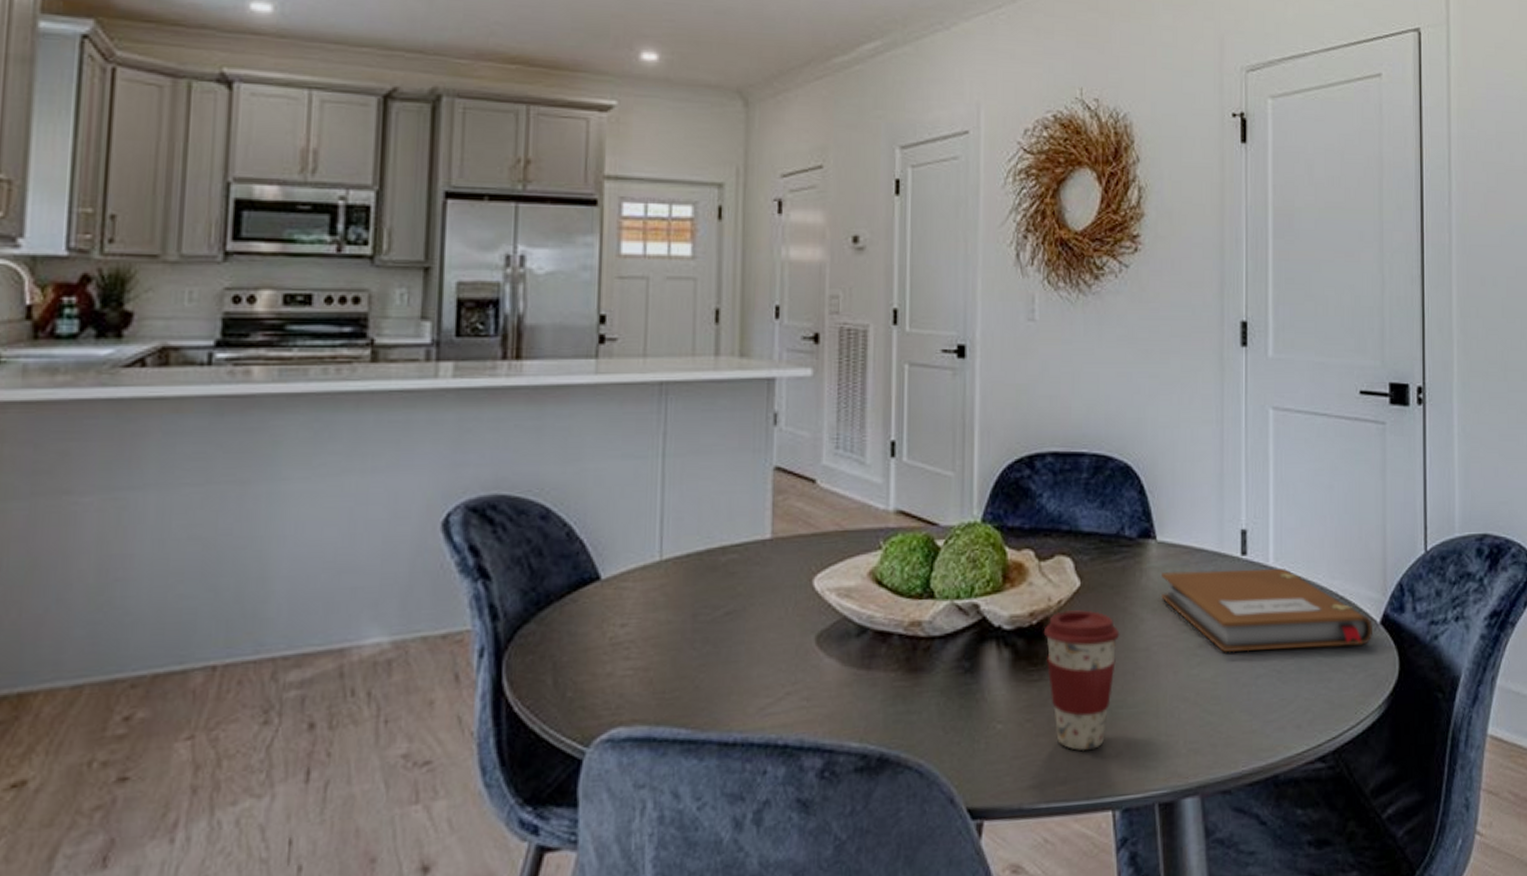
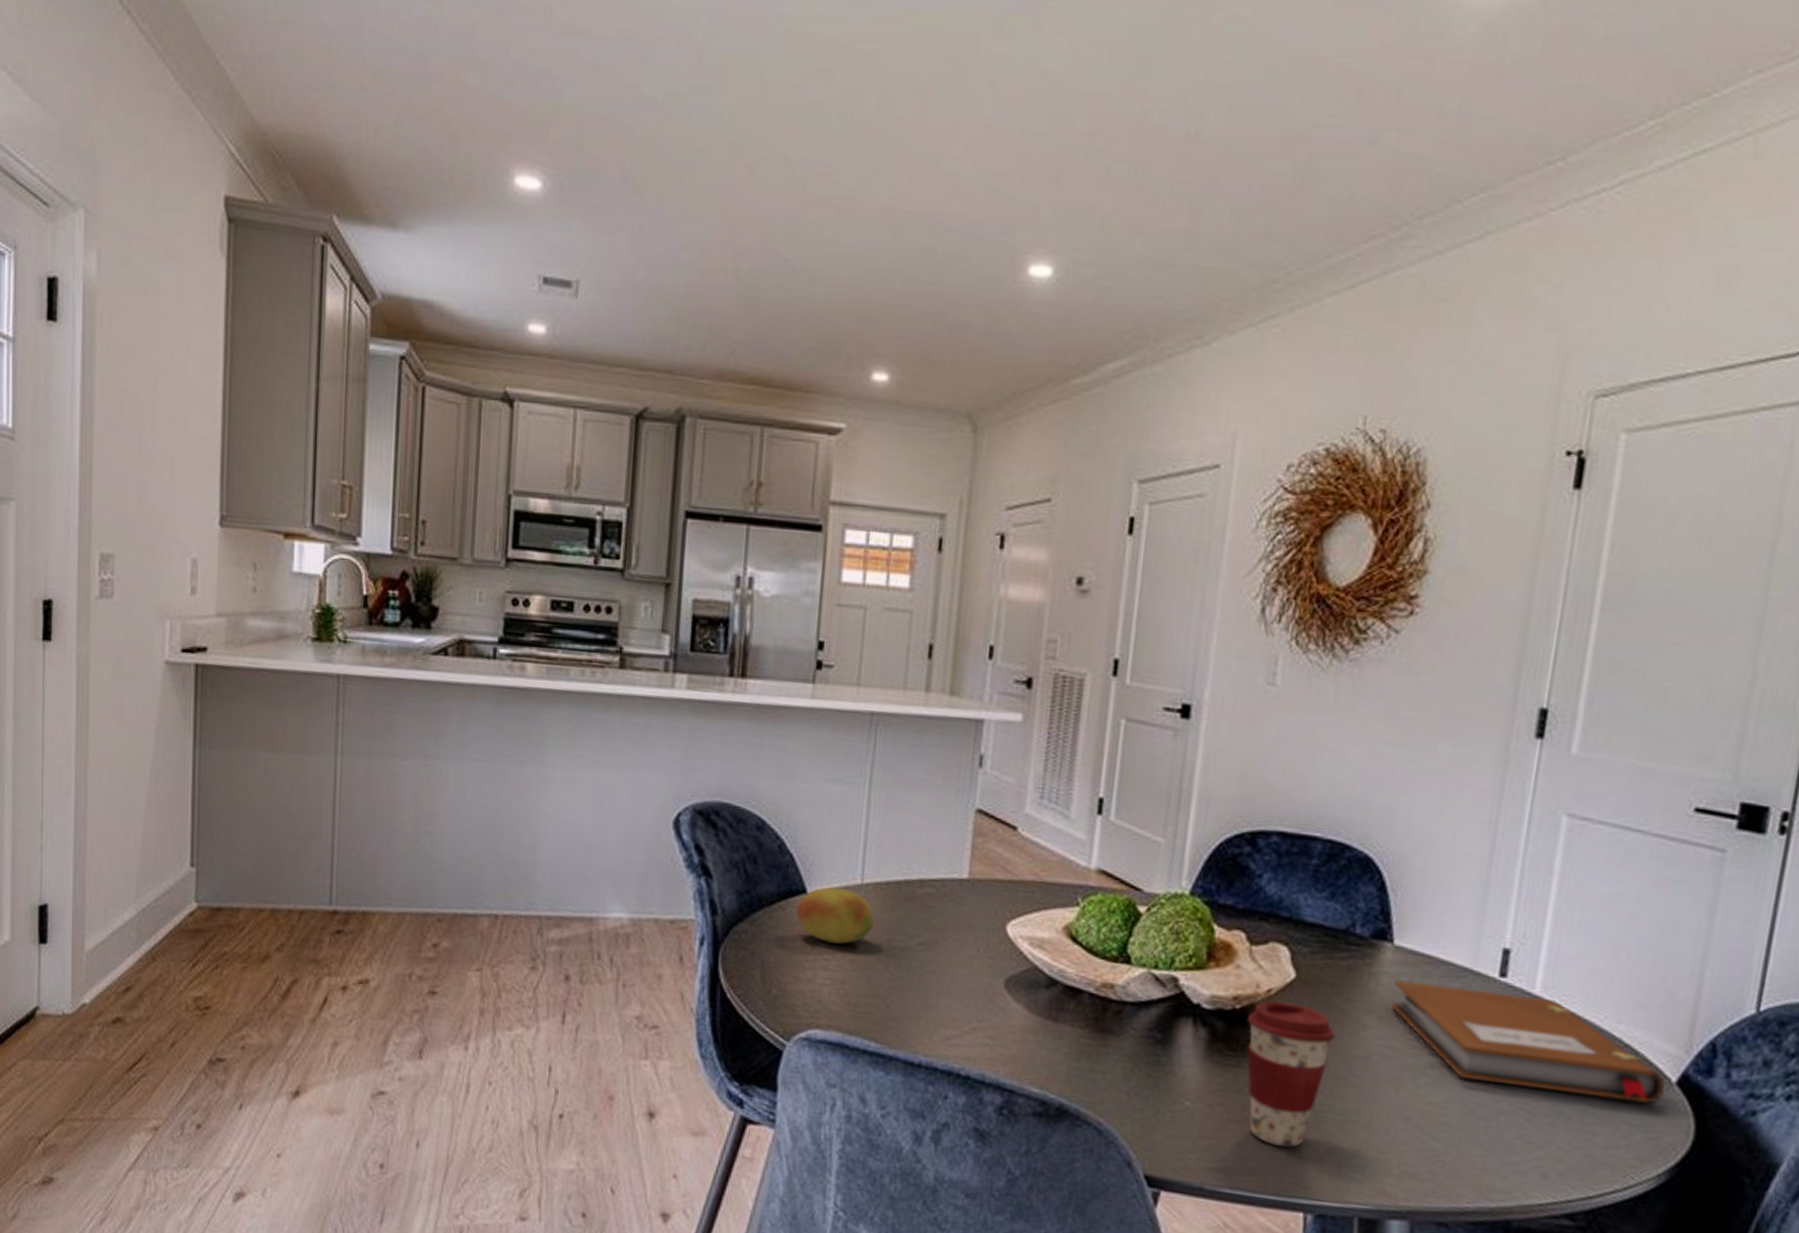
fruit: none [590,569,677,630] -> present [796,887,875,945]

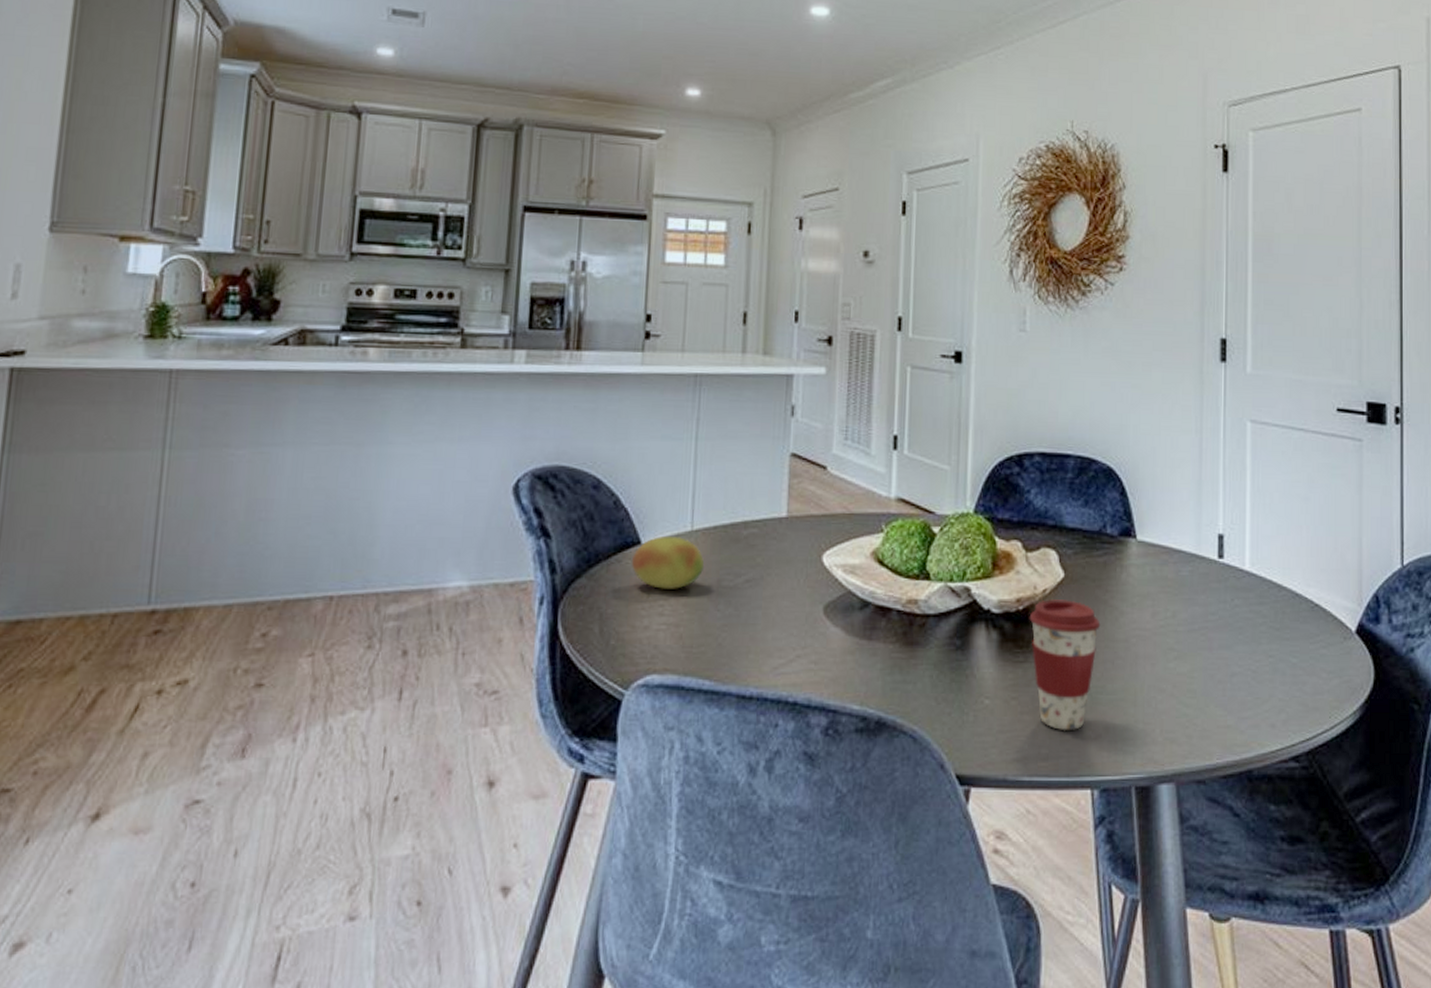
notebook: present [1391,980,1665,1104] -> none [1141,570,1347,652]

